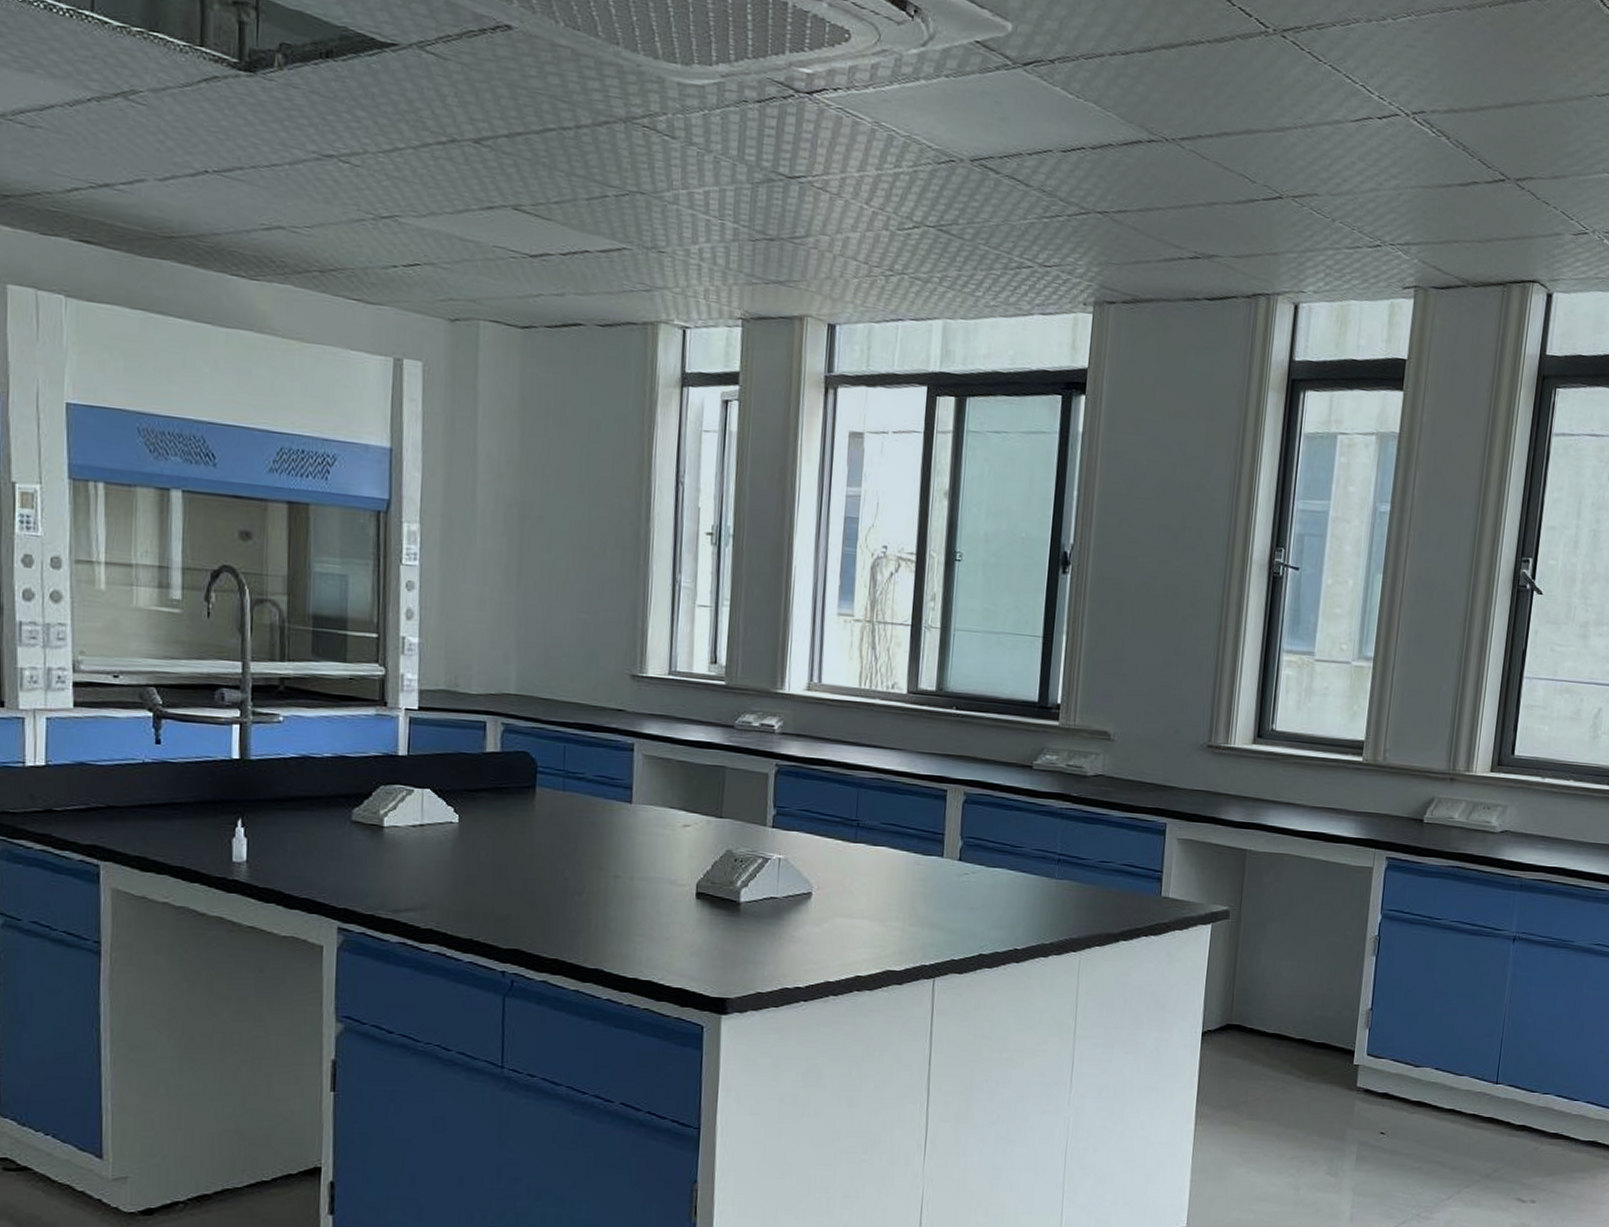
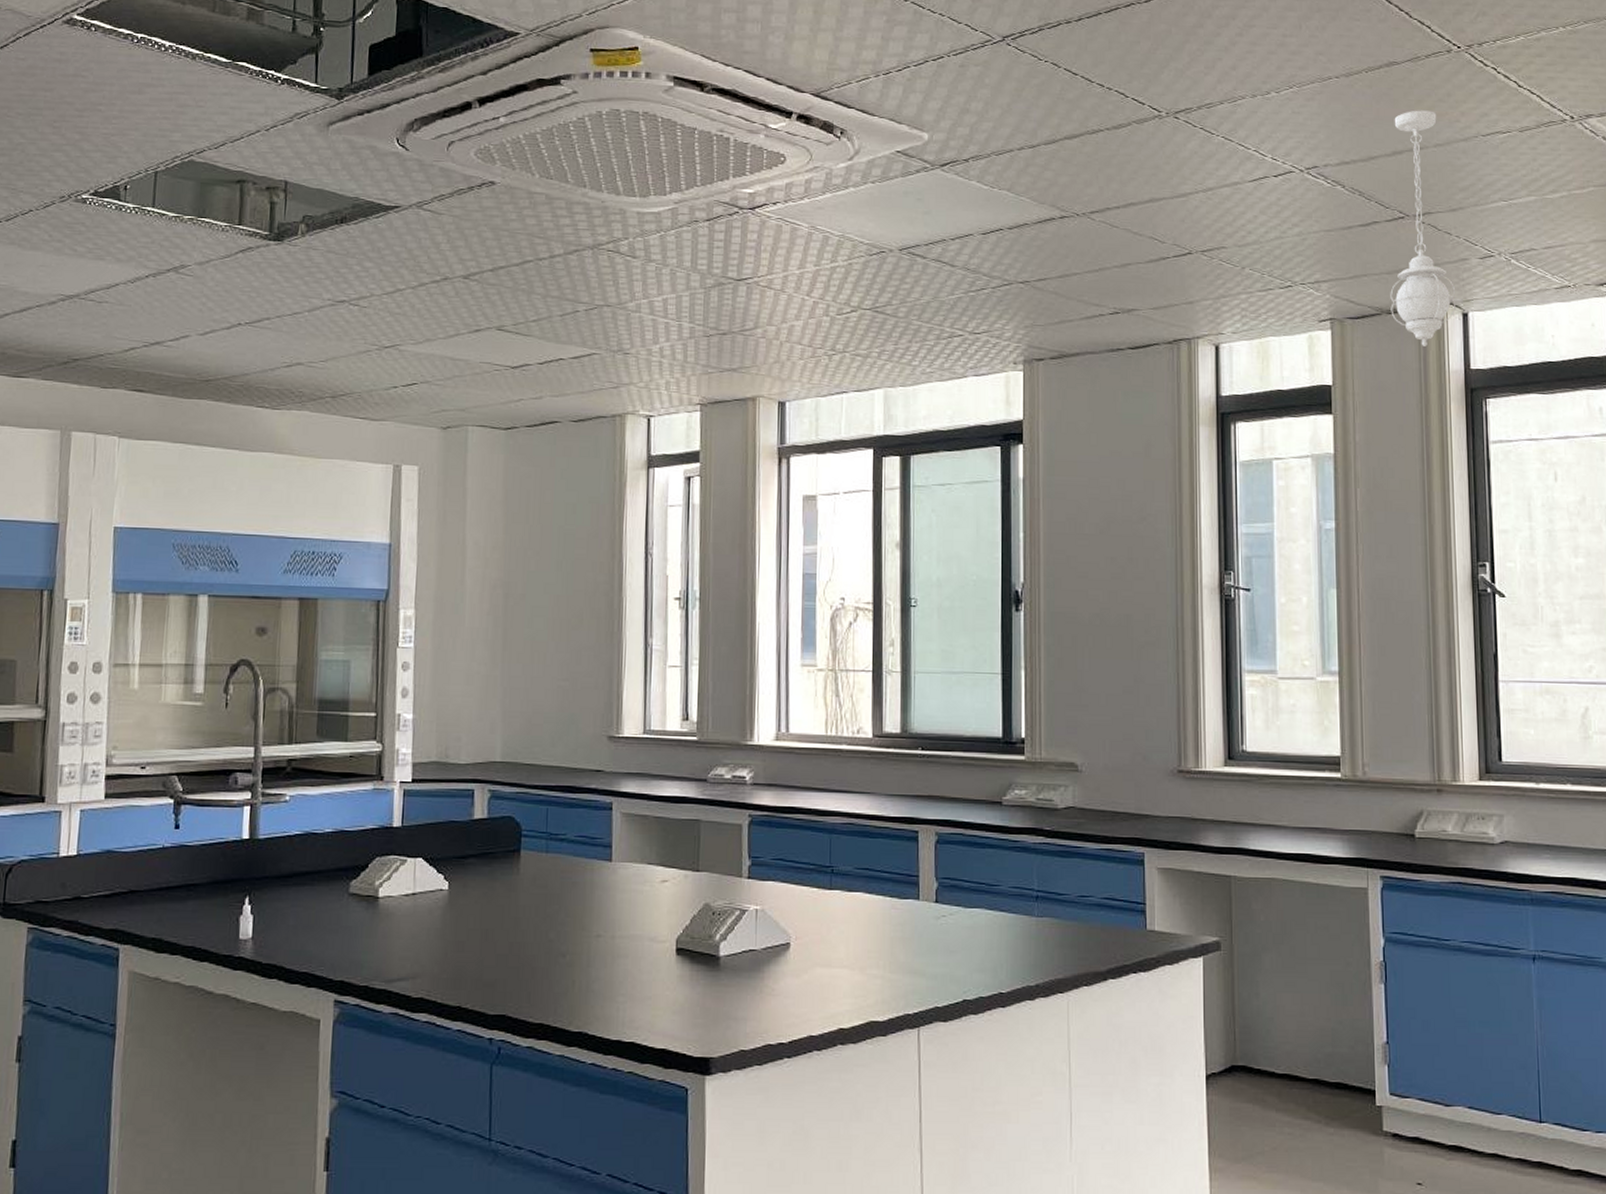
pendant light: none [1476,57,1555,326] -> present [1390,110,1457,346]

